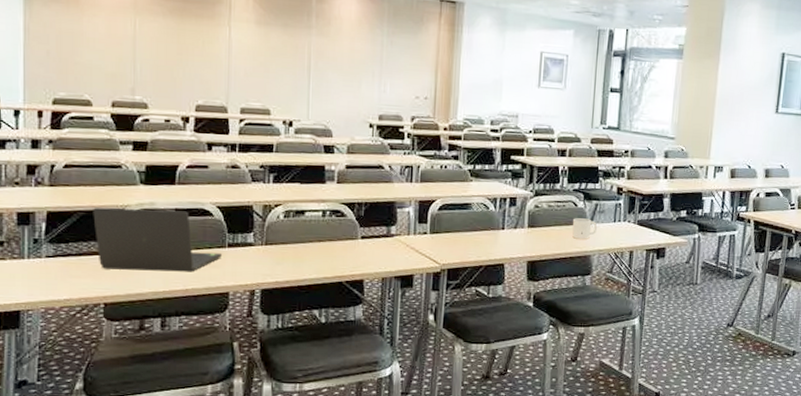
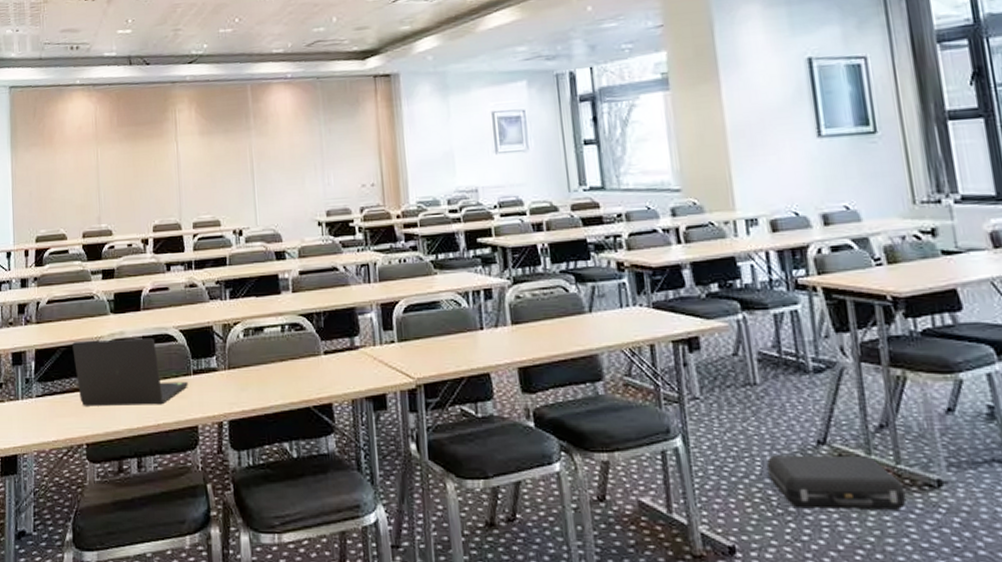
mug: present [572,218,598,239] -> none [565,306,601,334]
briefcase: none [691,332,773,369] -> present [766,455,907,510]

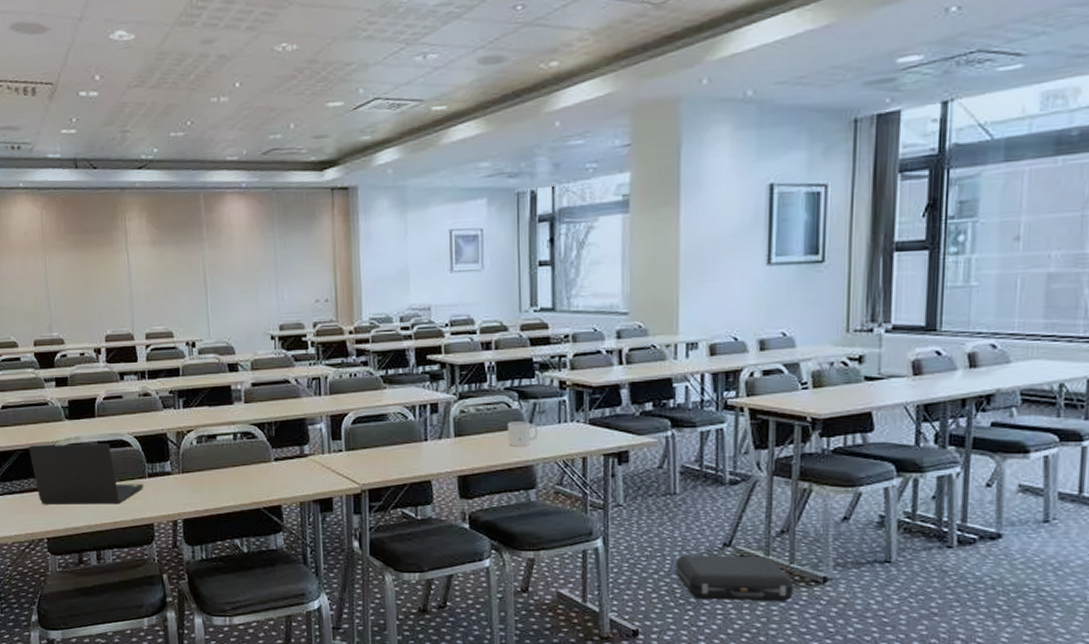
mug: none [565,306,601,334] -> present [507,421,539,446]

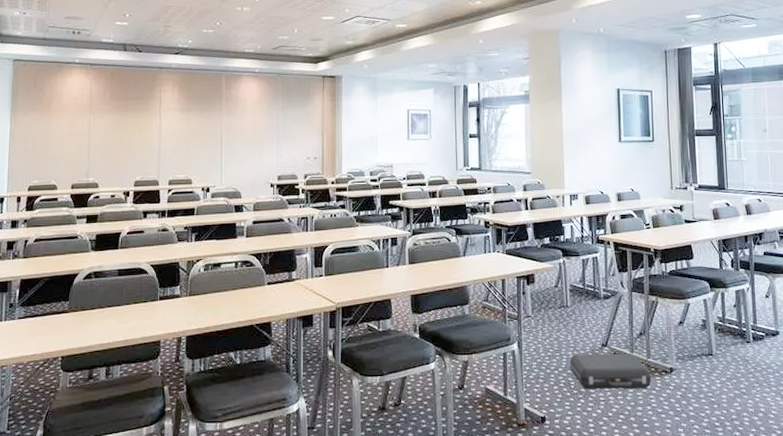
laptop: present [29,443,144,505] -> none [55,271,154,326]
mug: present [507,421,539,446] -> none [447,252,471,271]

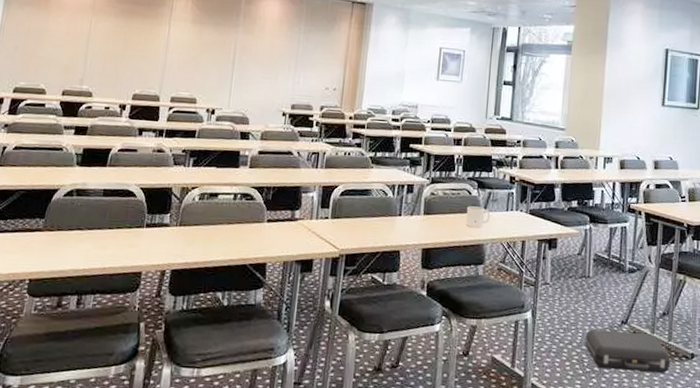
mug: none [447,252,471,271] -> present [466,206,491,228]

